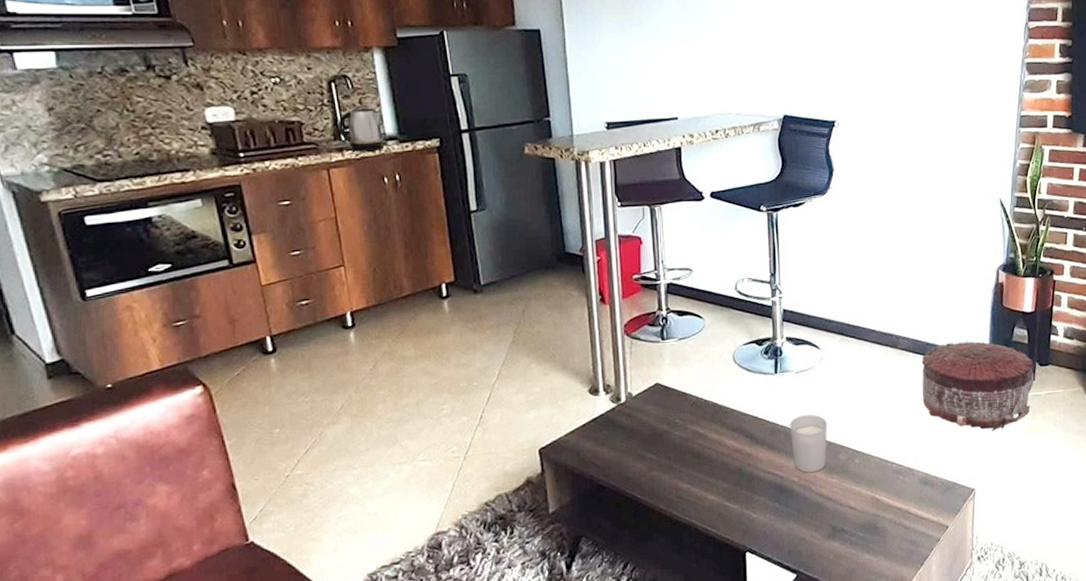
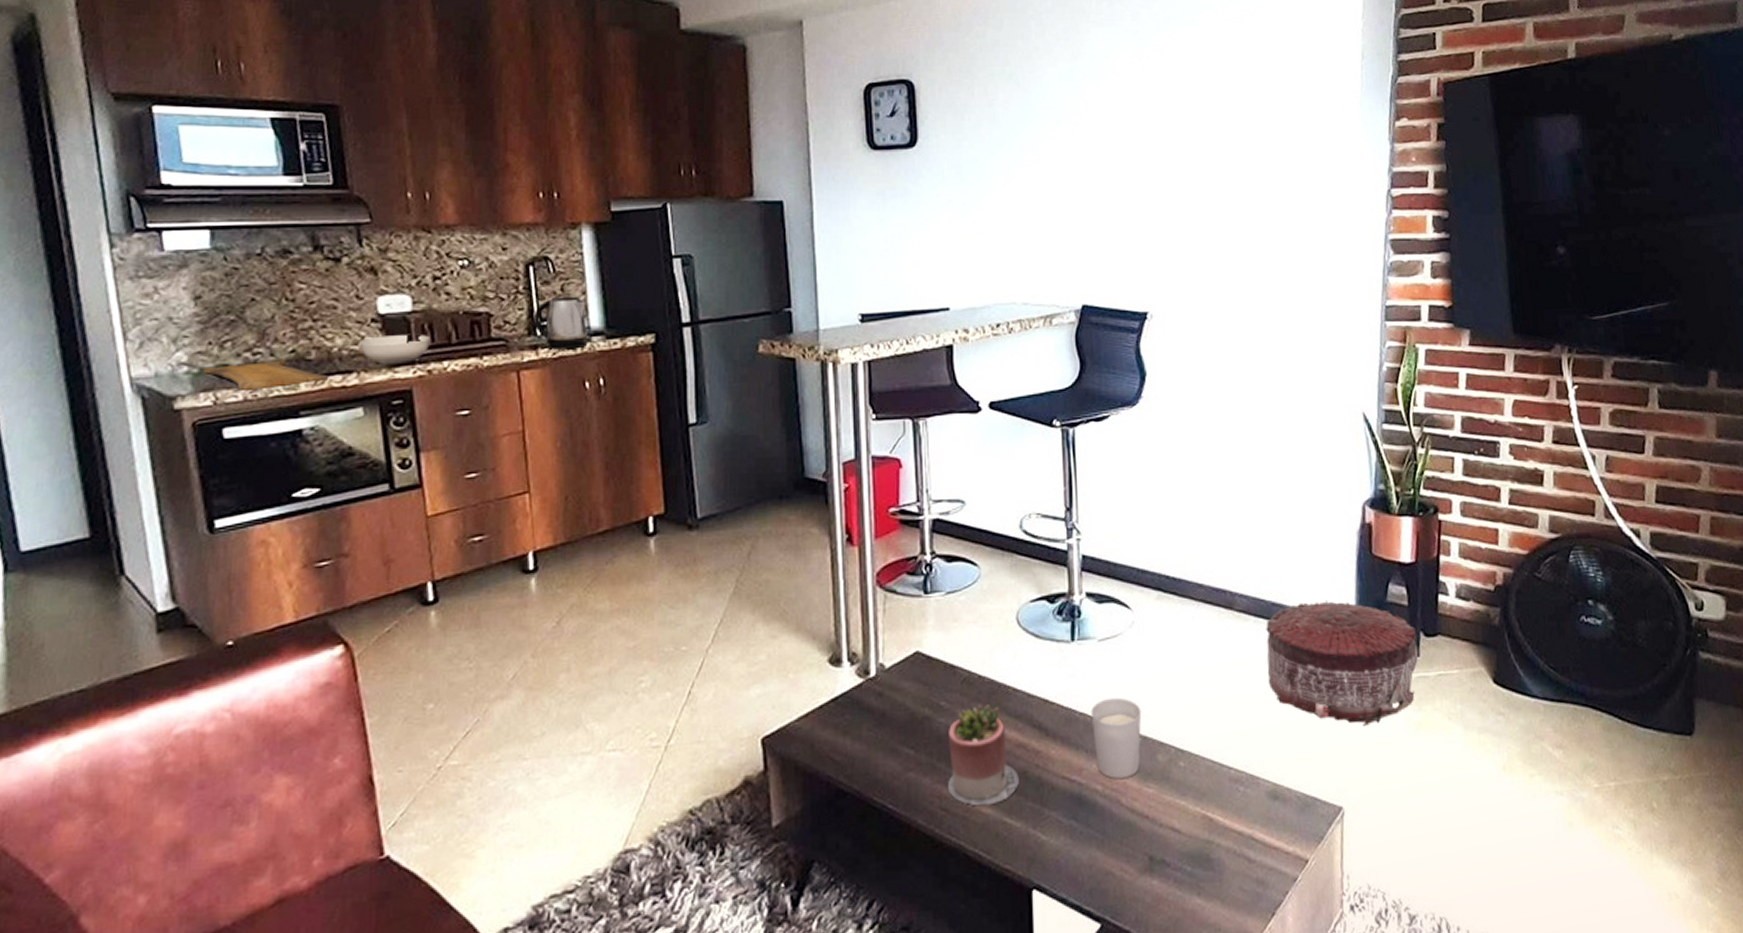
cutting board: none [62,161,170,187] -> present [202,360,329,392]
bowl: none [193,140,253,164] -> present [359,335,431,364]
succulent planter: none [682,420,736,495] -> present [948,703,1019,806]

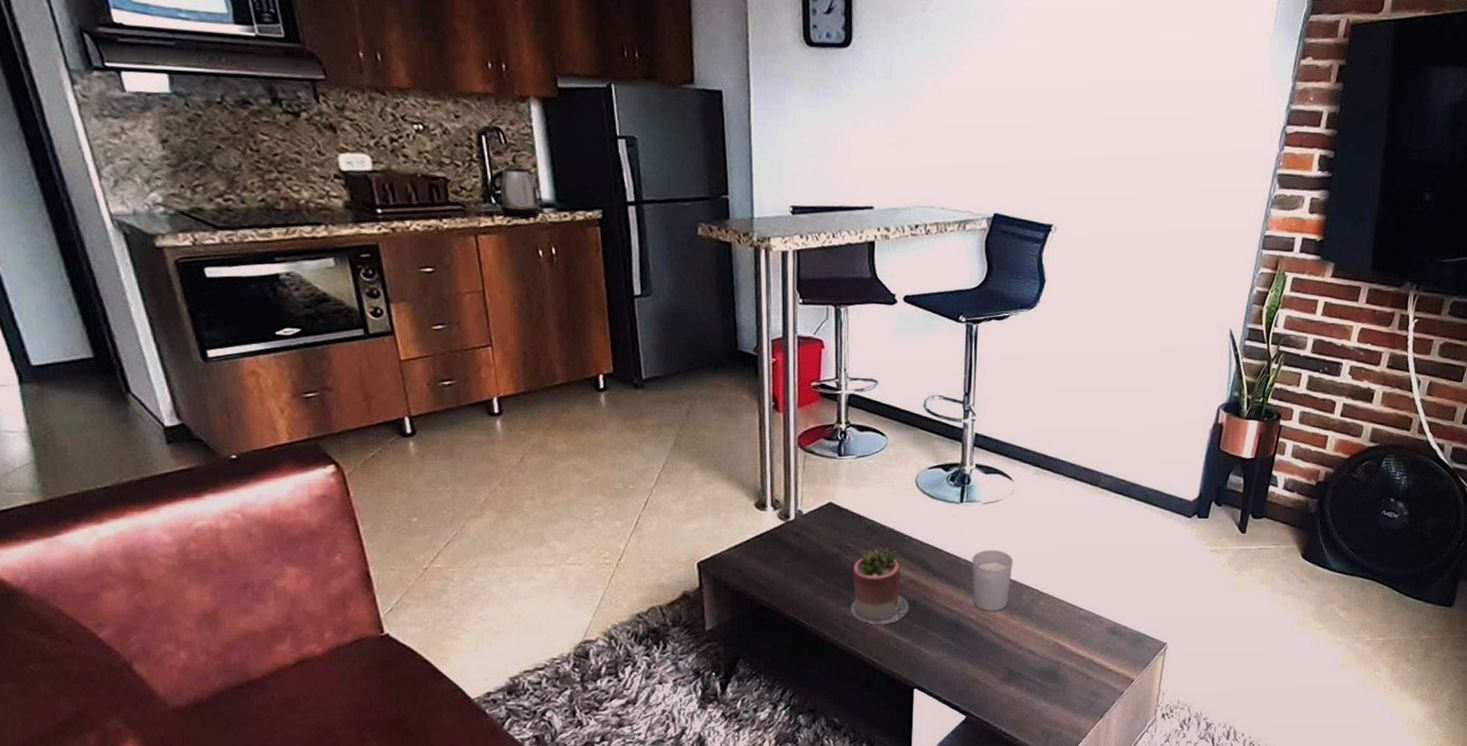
cutting board: present [202,360,329,392] -> none [178,207,300,235]
bowl: present [359,335,431,364] -> none [324,192,392,220]
pouf: present [1266,599,1419,726] -> none [1120,483,1247,584]

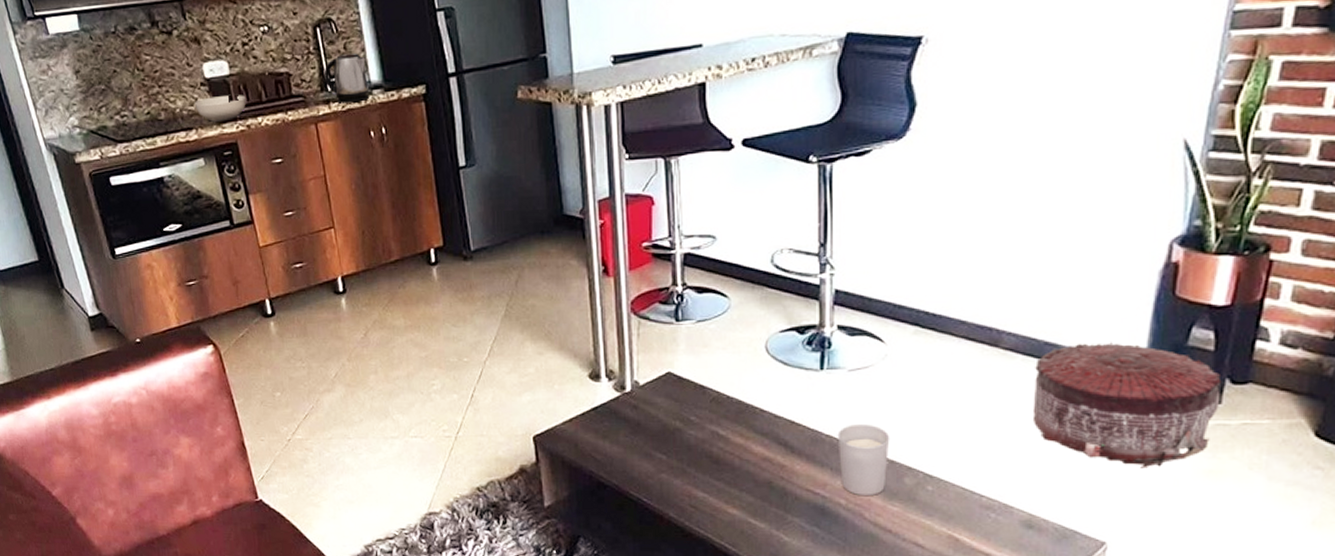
bowl: none [324,192,392,220] -> present [194,95,246,122]
succulent planter: present [851,547,909,625] -> none [697,420,764,507]
pouf: none [1120,483,1247,584] -> present [1032,341,1222,468]

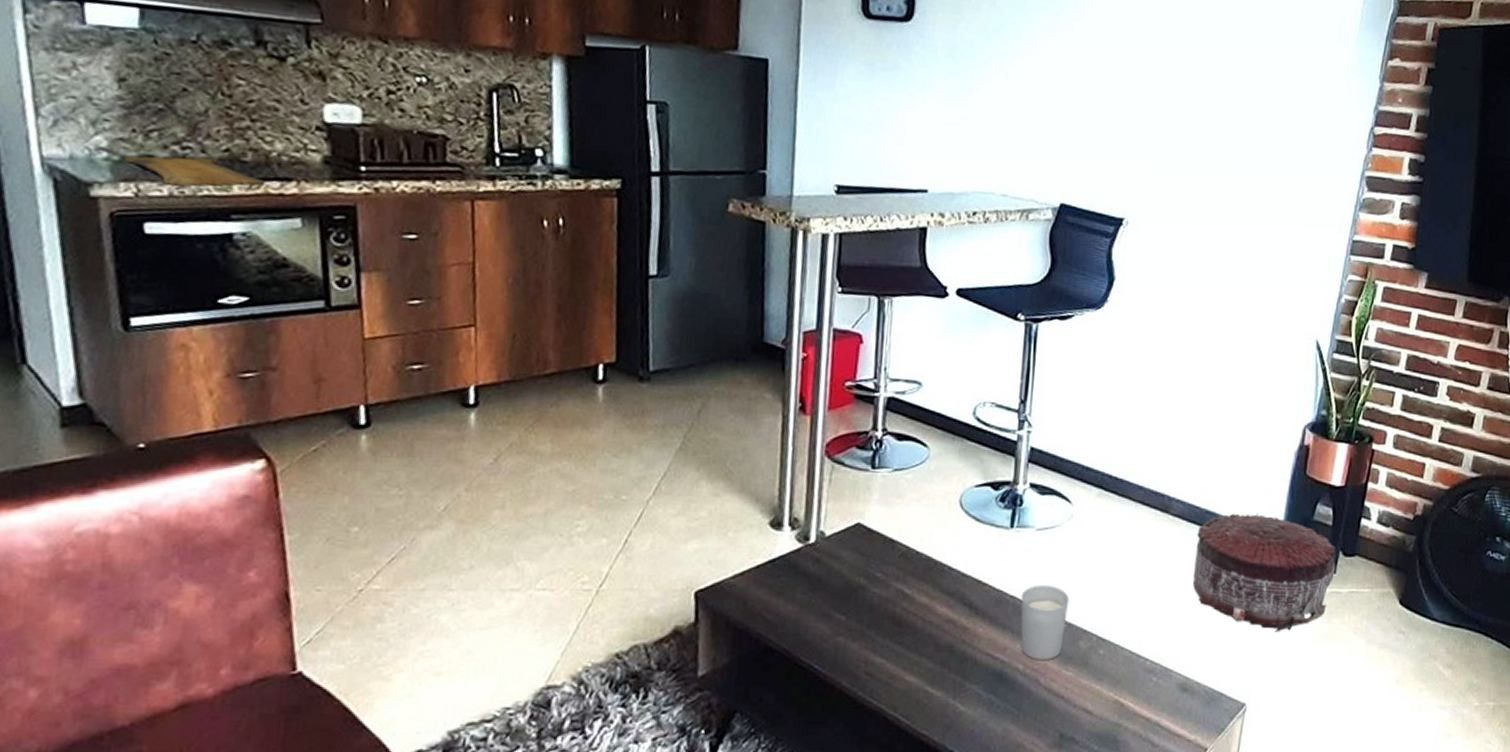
cutting board: none [89,121,177,148] -> present [123,156,266,187]
bowl: present [194,95,246,122] -> none [301,145,380,179]
kettle: present [324,52,369,105] -> none [492,127,551,186]

